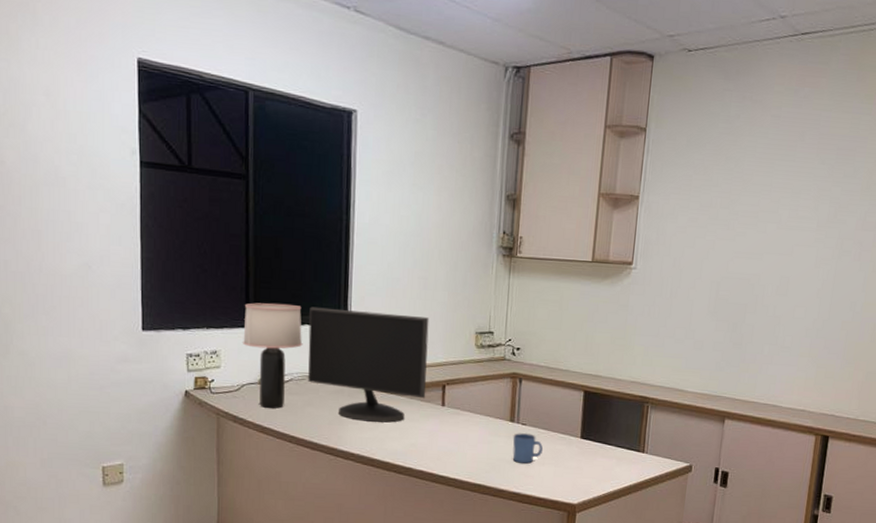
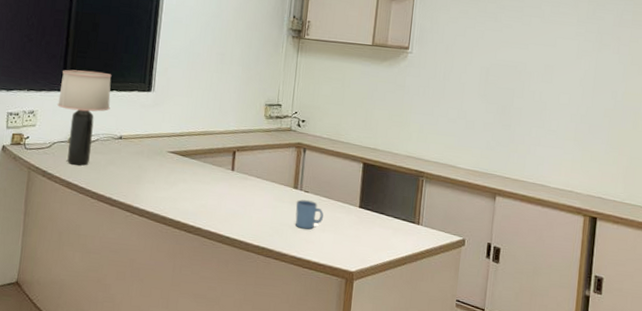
computer monitor: present [308,307,429,423] -> none [112,75,224,184]

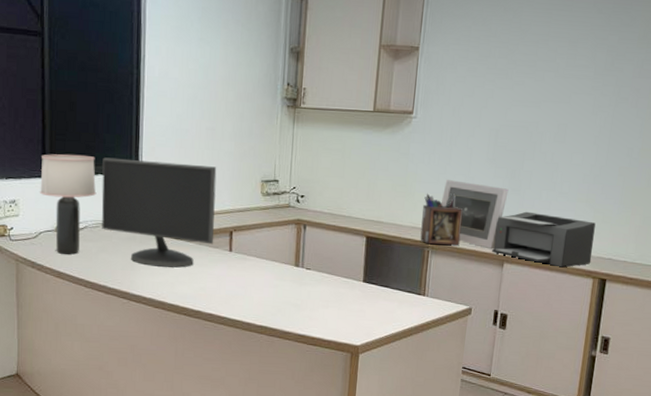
computer monitor: none [112,75,224,184] -> present [101,157,217,268]
mug: present [295,199,324,231] -> none [297,277,327,308]
desk organizer: none [415,124,456,176] -> present [420,192,463,246]
picture frame: none [434,112,500,182] -> present [440,180,509,250]
printer: none [484,146,584,204] -> present [492,211,596,268]

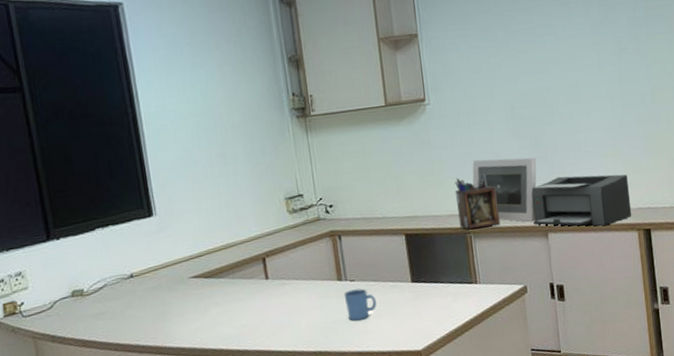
table lamp: present [39,154,97,255] -> none [43,208,111,321]
computer monitor: present [101,157,217,268] -> none [111,193,248,313]
mug: none [297,277,327,308] -> present [343,288,377,322]

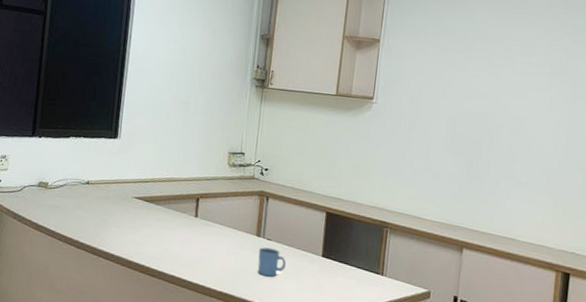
desk organizer: present [455,172,500,230] -> none [379,175,421,227]
picture frame: present [472,157,537,222] -> none [399,163,467,234]
printer: present [531,174,632,227] -> none [451,199,557,258]

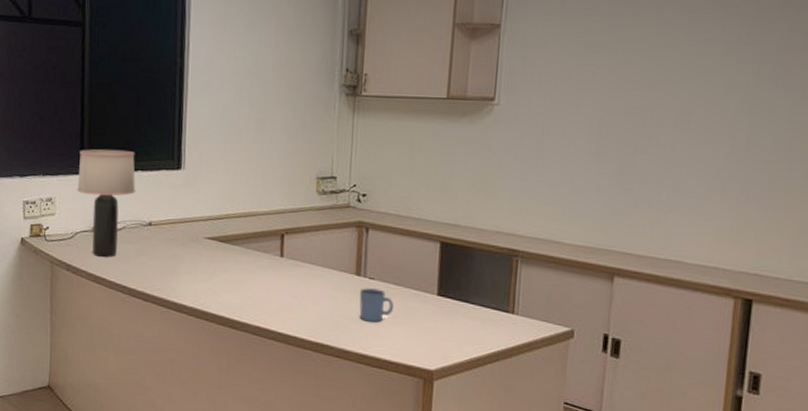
table lamp: none [27,116,80,209] -> present [76,149,136,257]

